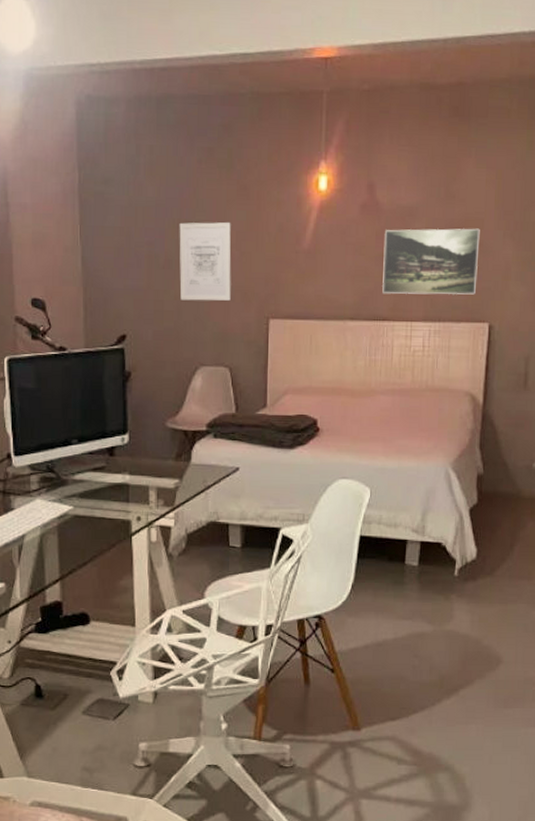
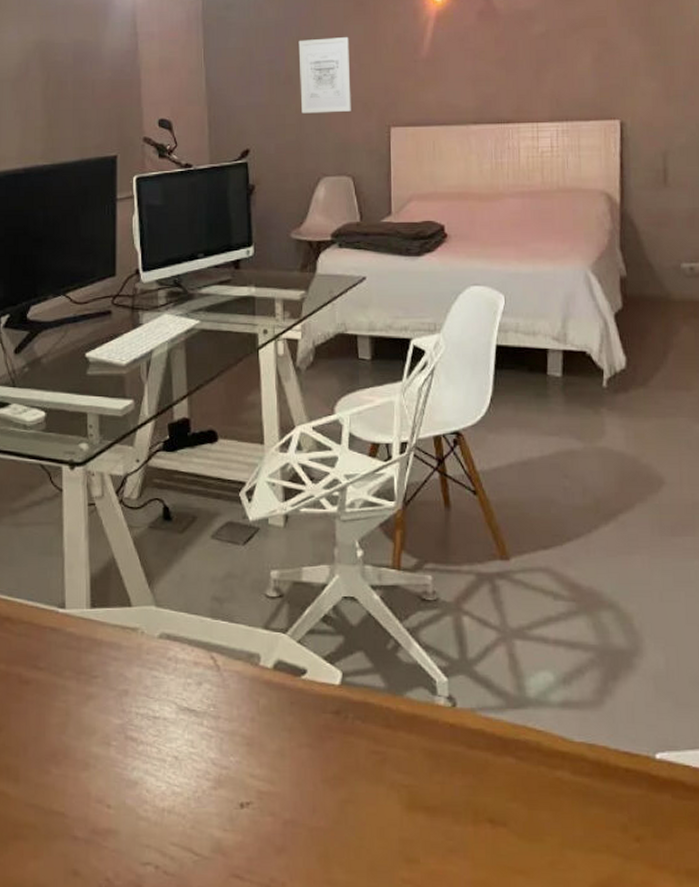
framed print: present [382,228,480,295] -> none [503,27,604,97]

